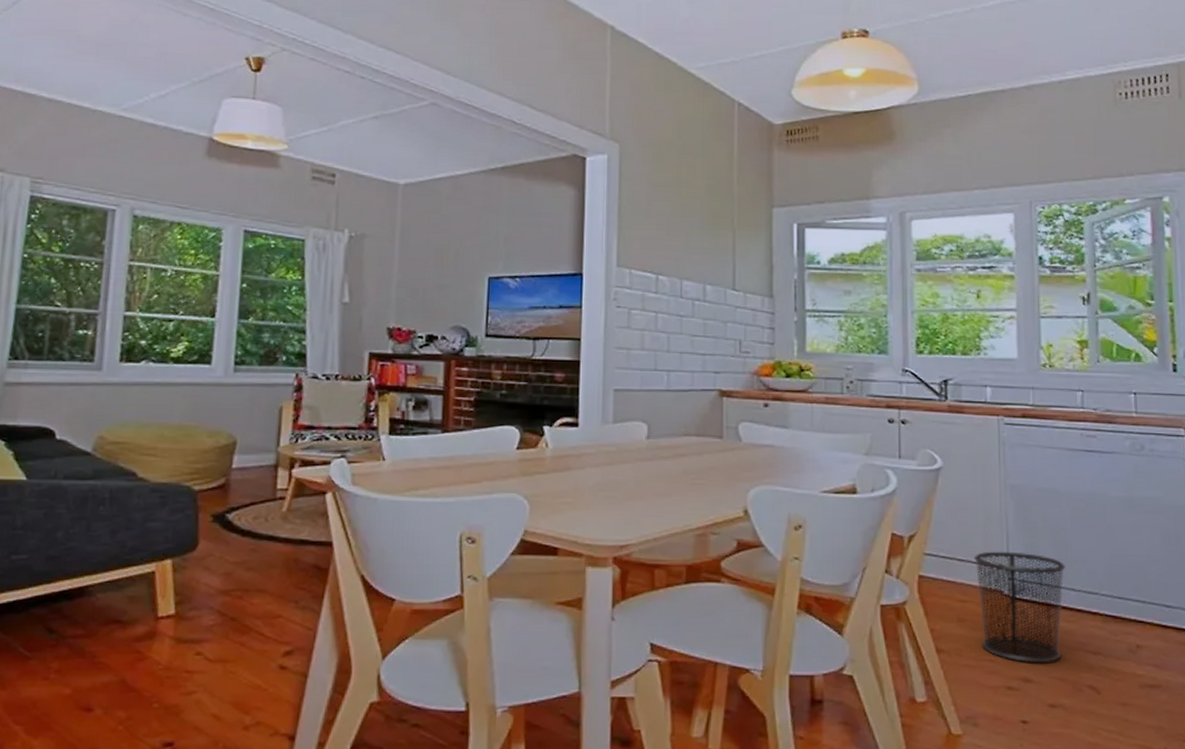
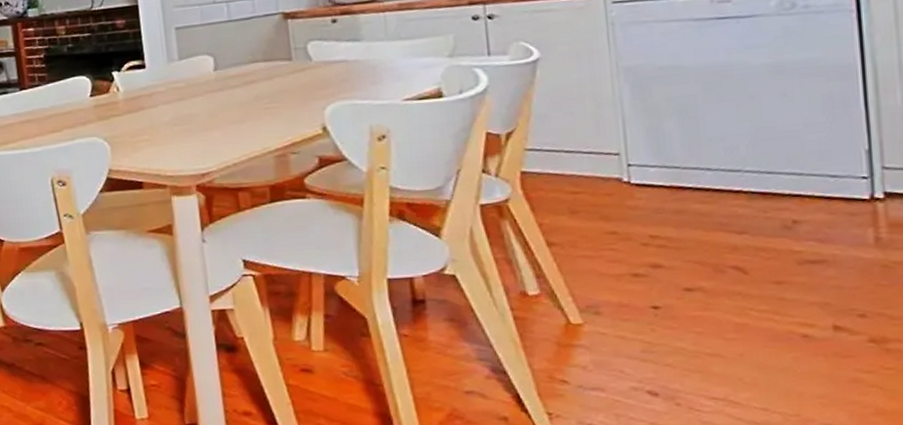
waste bin: present [973,551,1066,662] -> none [584,136,698,249]

